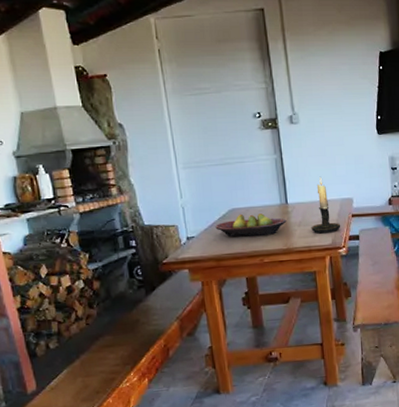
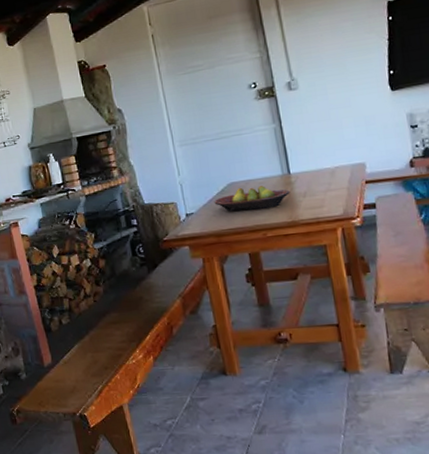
candle holder: present [311,176,341,234] -> none [318,142,353,204]

